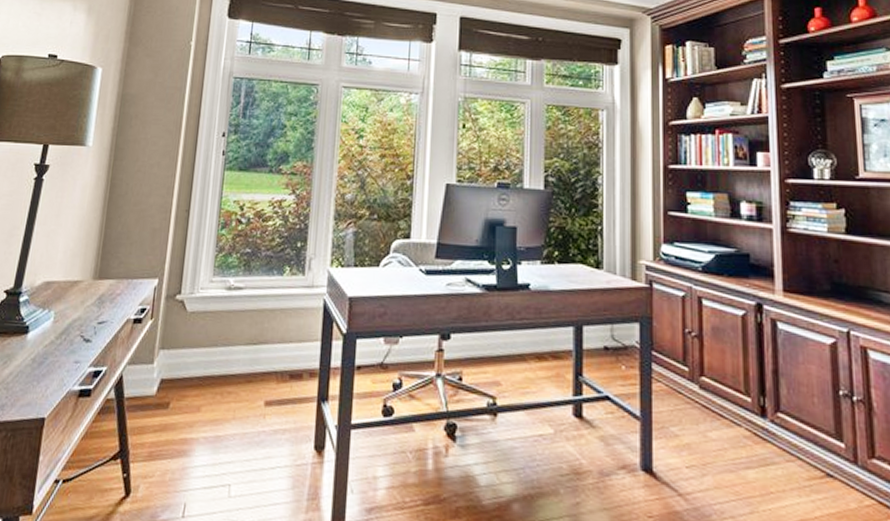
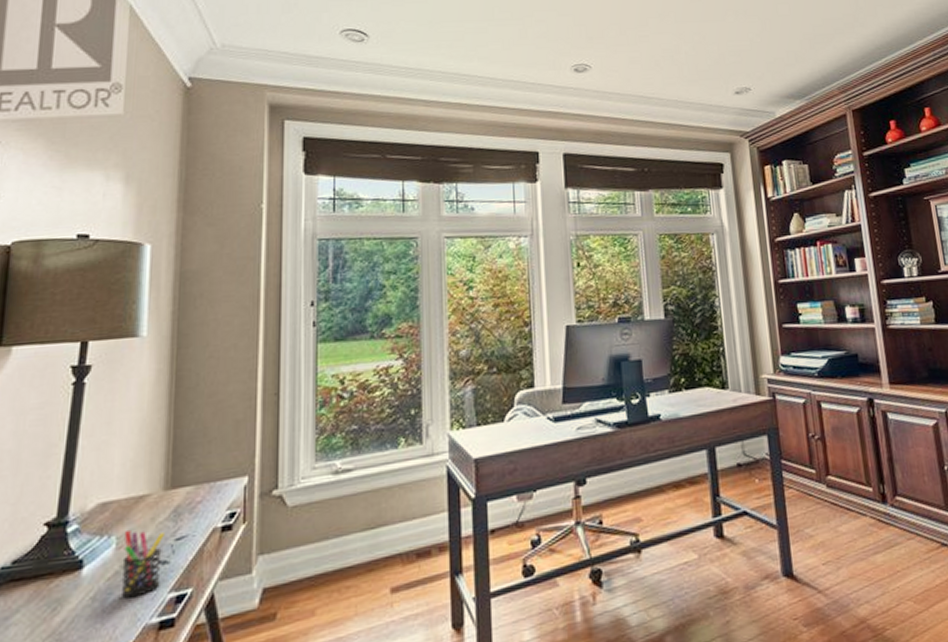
pen holder: none [53,307,90,366] -> present [120,529,164,599]

